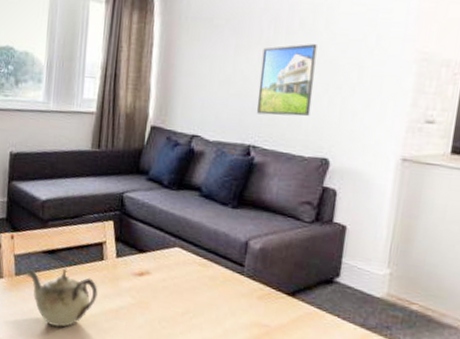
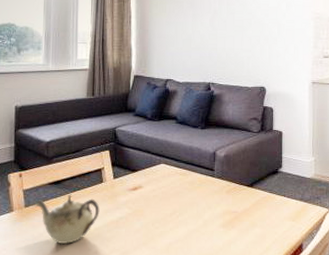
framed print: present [256,44,317,117] -> none [212,11,250,61]

